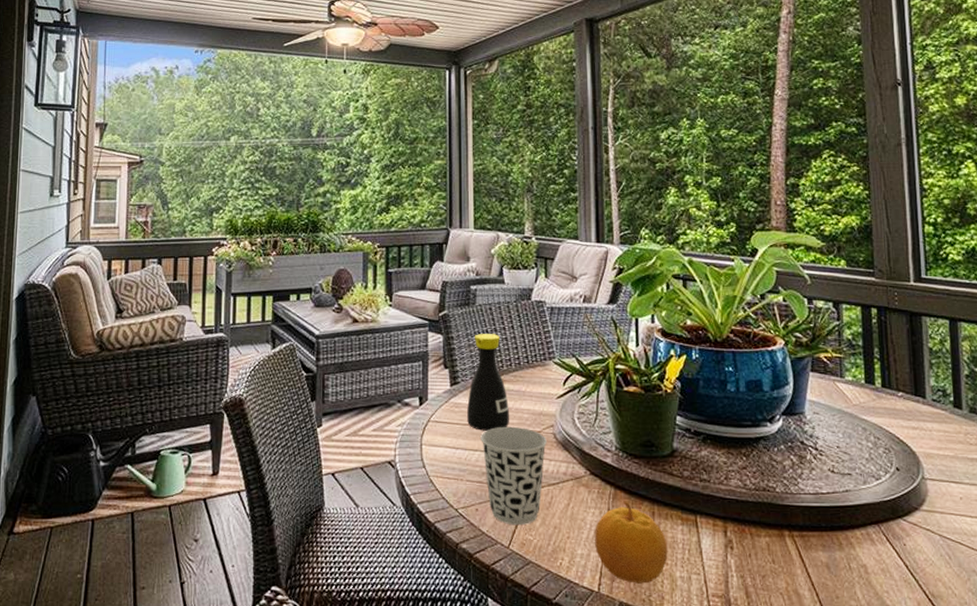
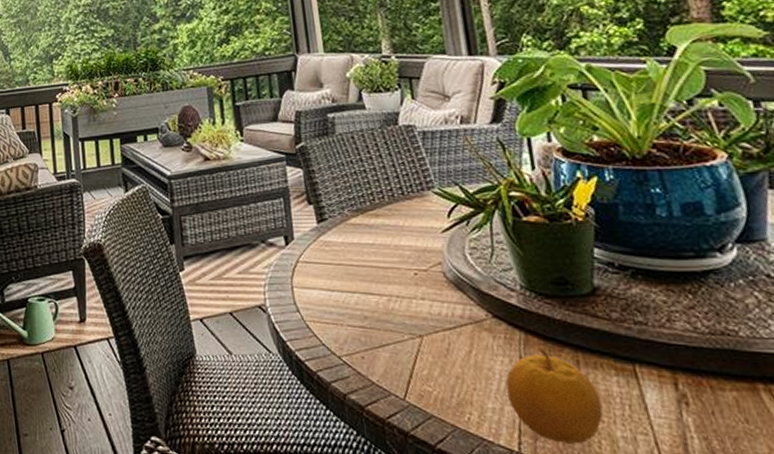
bottle: present [467,334,510,431] -> none [338,164,390,271]
cup: present [481,426,547,526] -> none [358,265,437,375]

